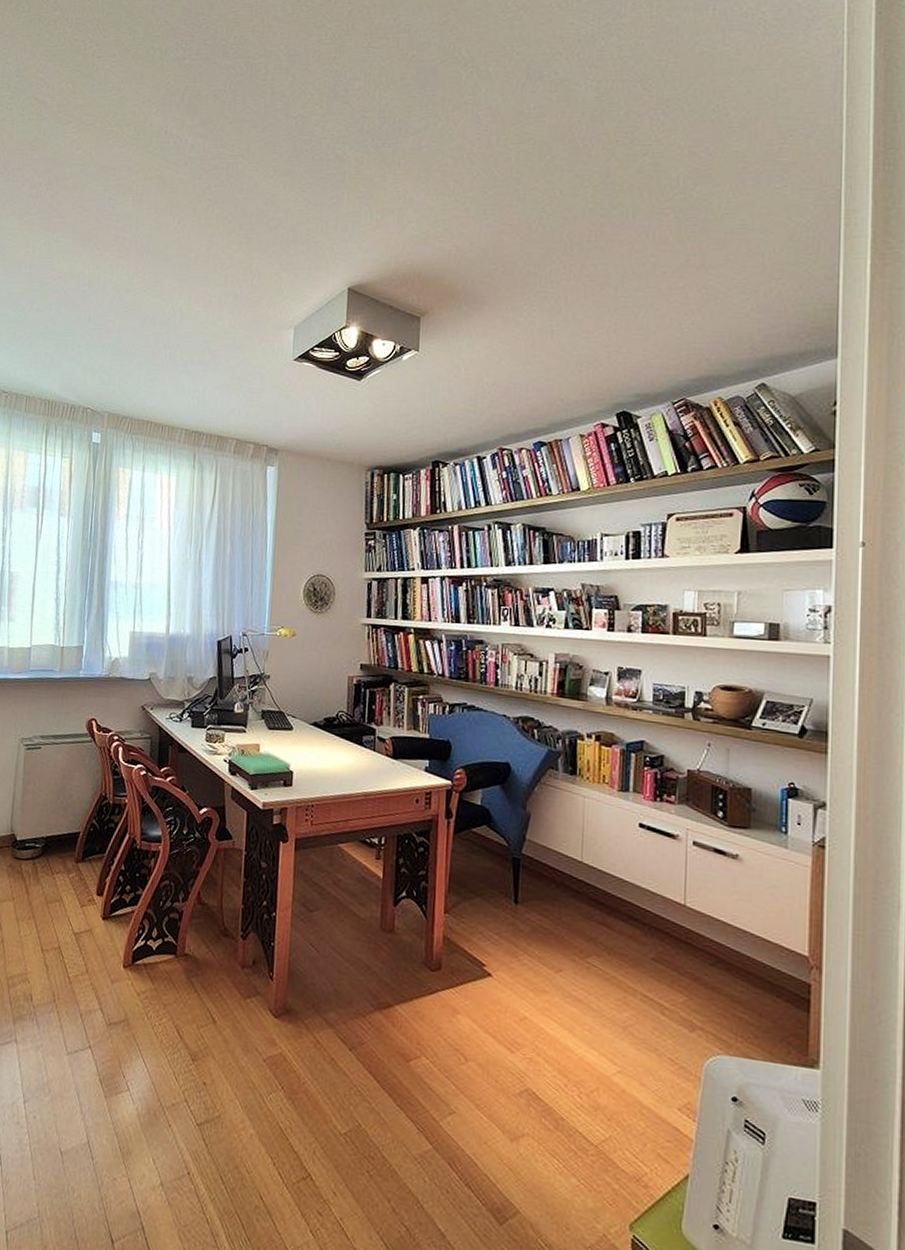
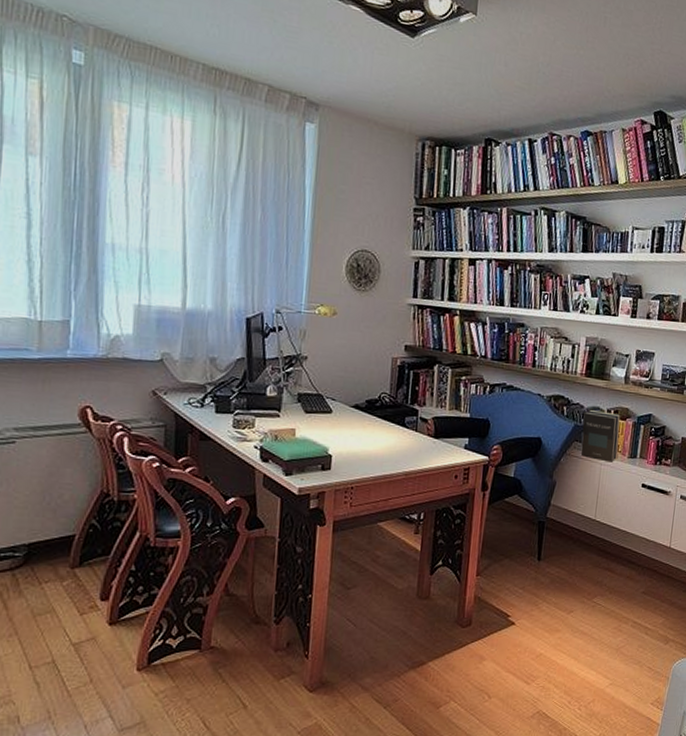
books: none [557,734,605,795] -> present [581,410,621,462]

